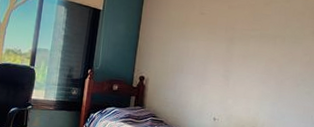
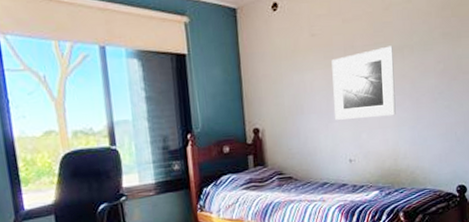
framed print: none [208,33,267,91] -> present [331,46,396,120]

